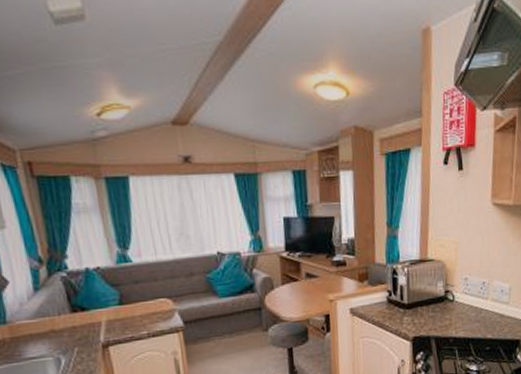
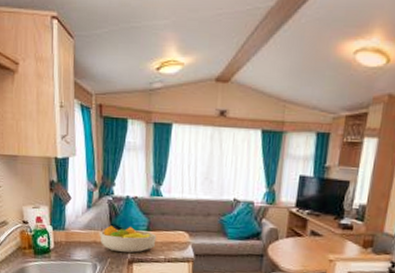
fruit bowl: none [57,304,134,337] -> present [100,225,157,253]

